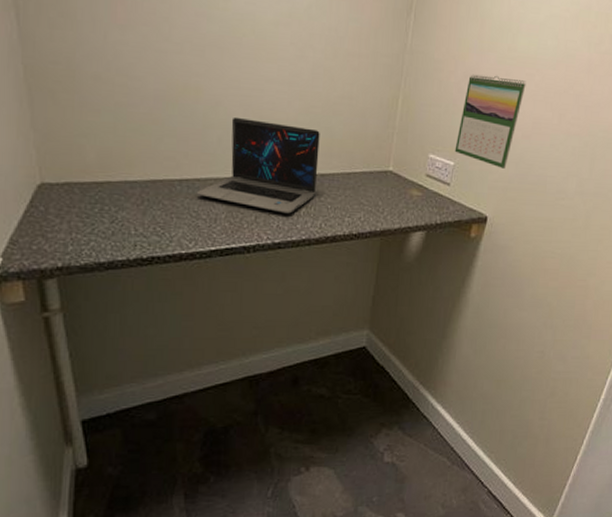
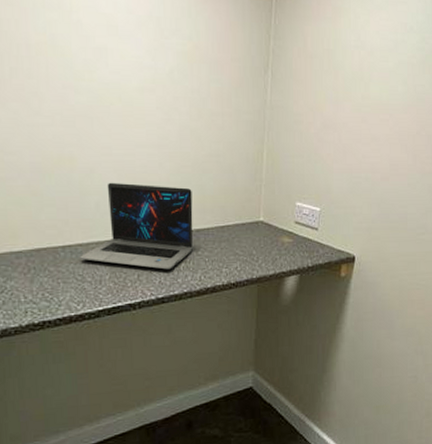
calendar: present [454,74,526,169] -> none [319,123,381,210]

